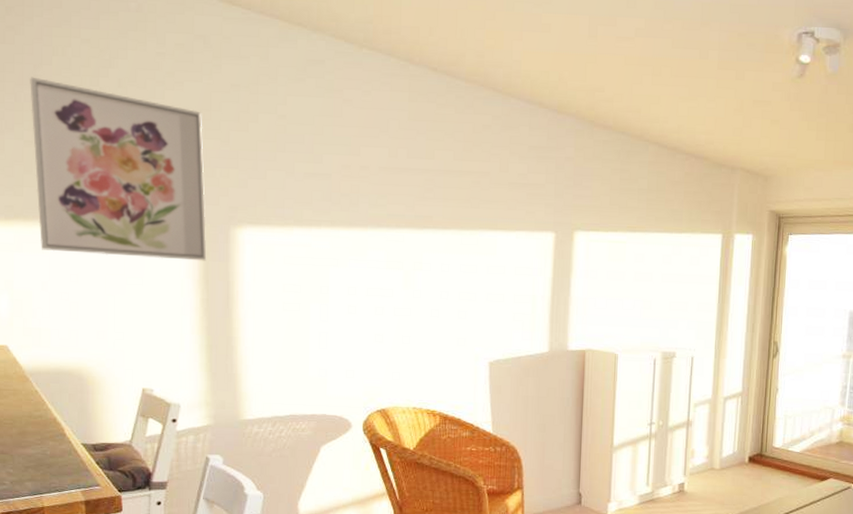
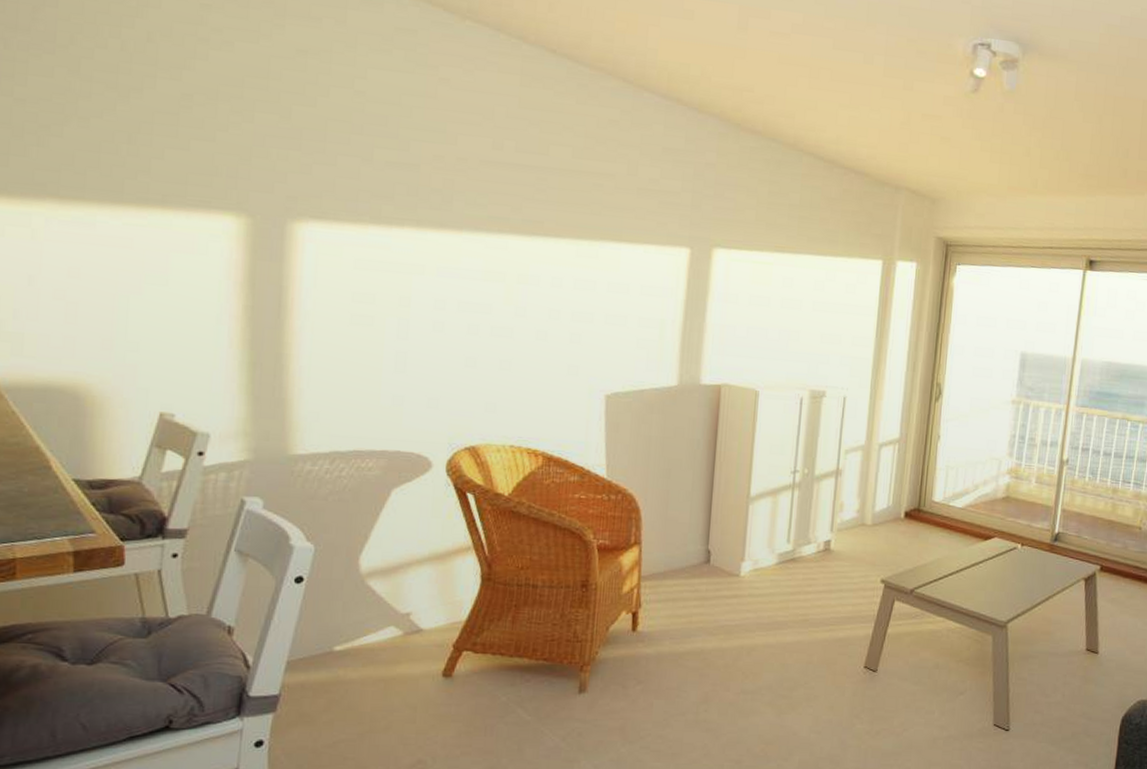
wall art: present [30,77,207,261] -> none [25,20,257,260]

